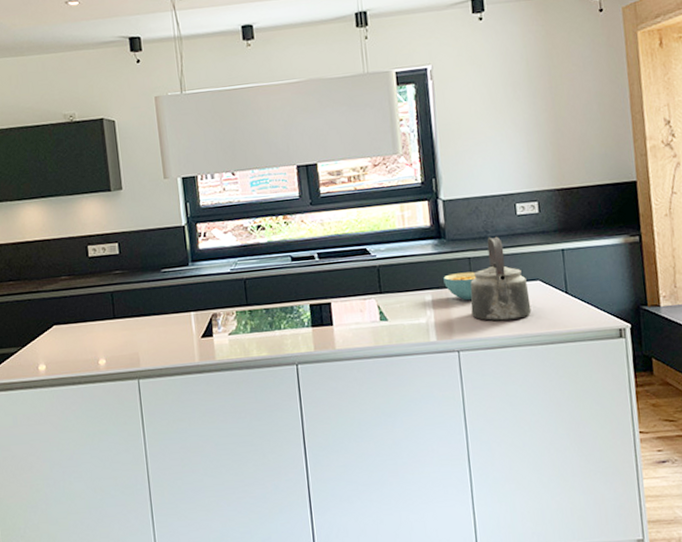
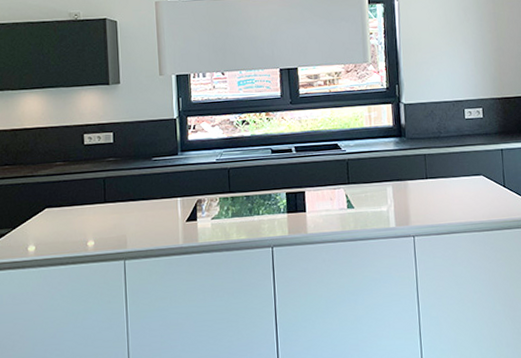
cereal bowl: present [443,271,476,301] -> none [403,166,431,192]
kettle: present [470,236,532,321] -> none [425,136,476,210]

